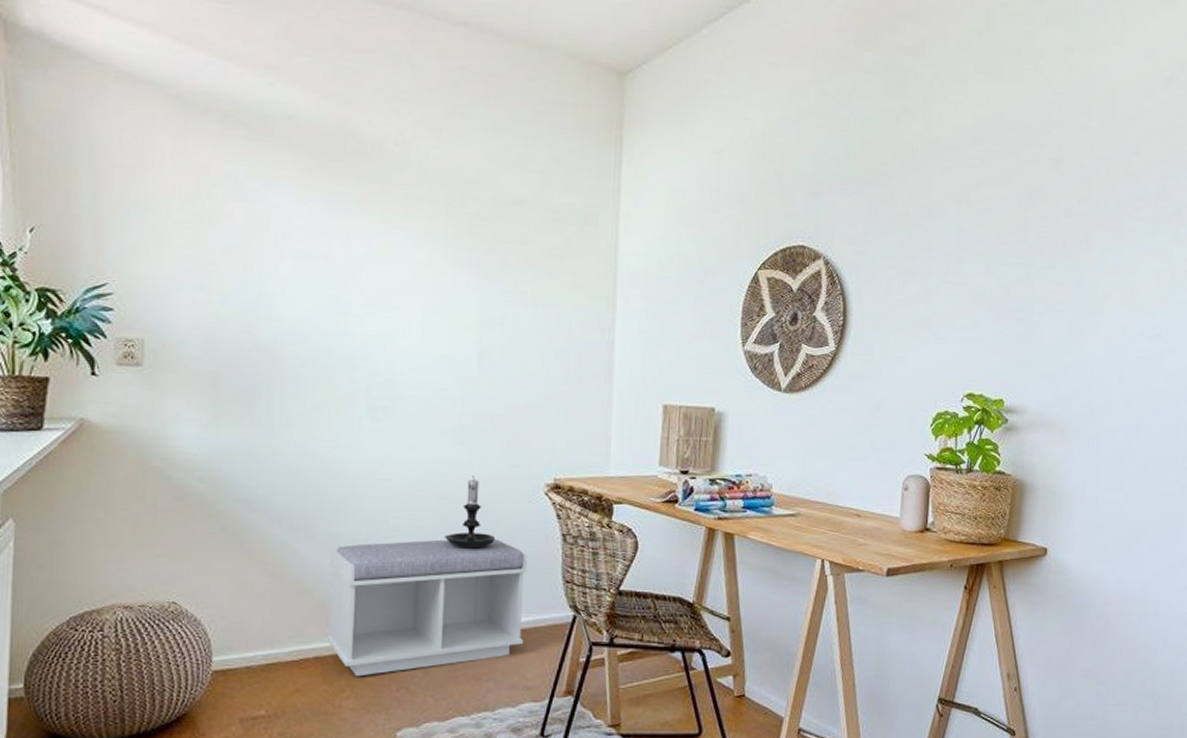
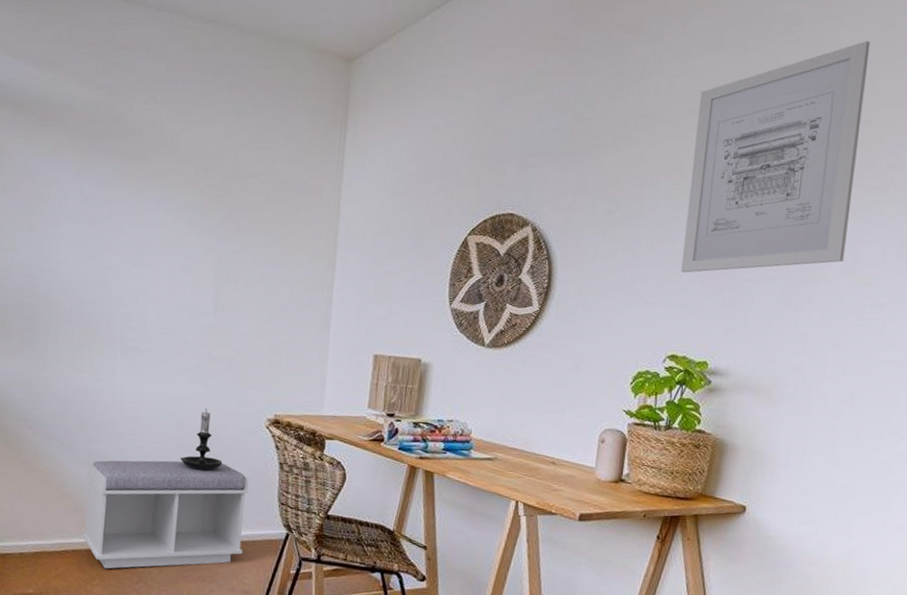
wall art: none [973,72,1135,307] -> present [680,41,871,273]

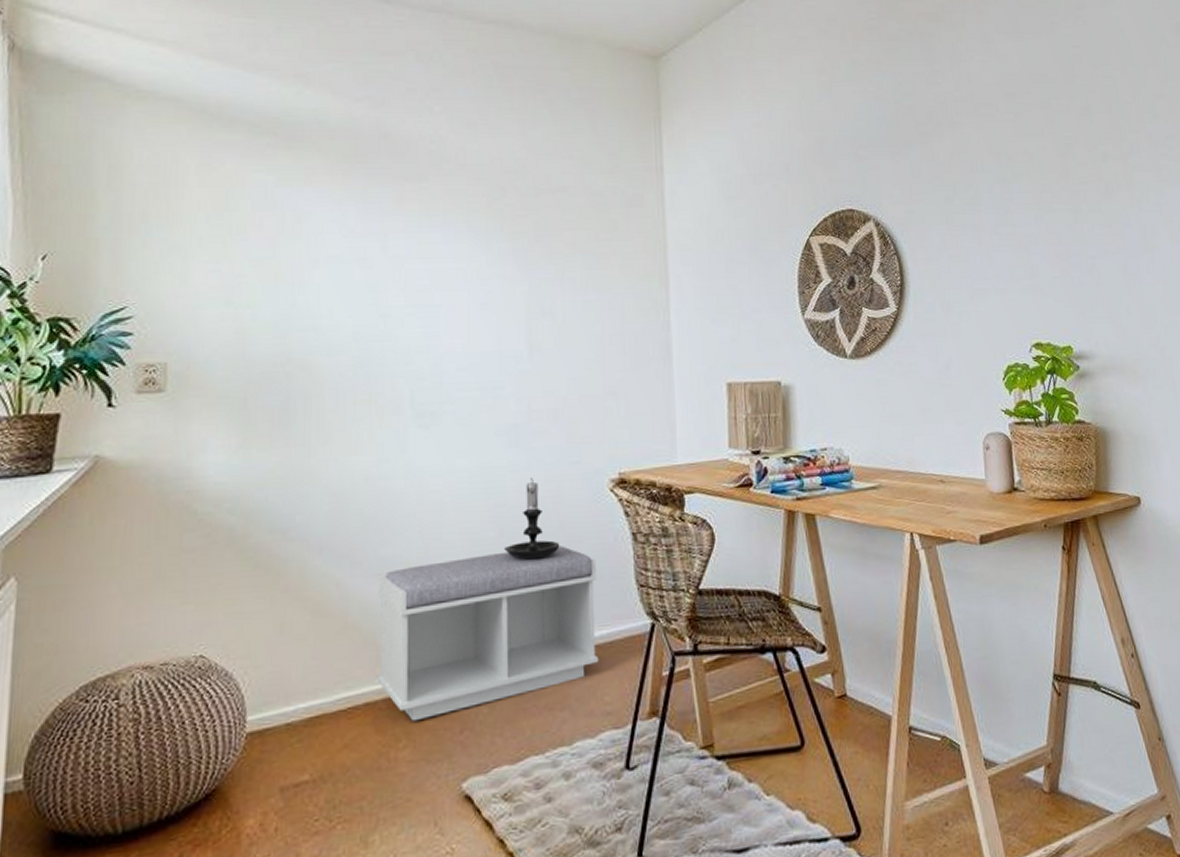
wall art: present [680,41,871,273] -> none [1009,23,1170,256]

